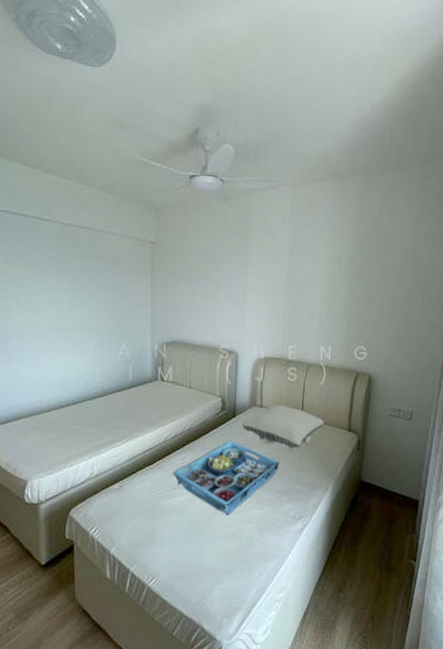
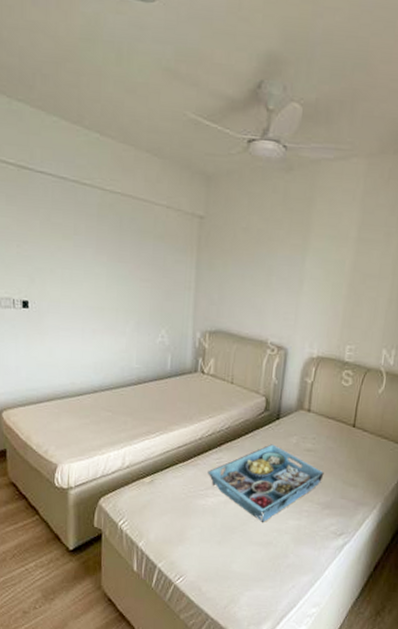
pillow: present [241,404,324,450] -> none [285,409,379,462]

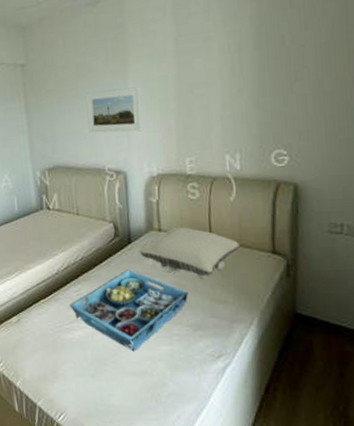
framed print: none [258,261,317,311] -> present [85,86,143,133]
pillow: none [285,409,379,462] -> present [139,226,240,279]

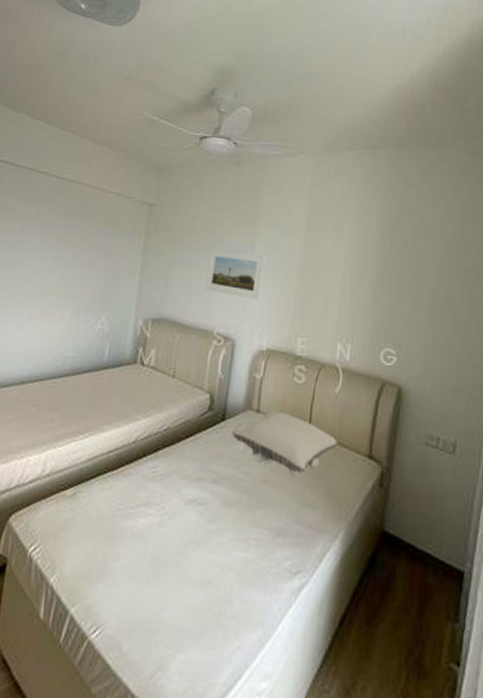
serving tray: present [69,269,188,352] -> none [140,450,276,555]

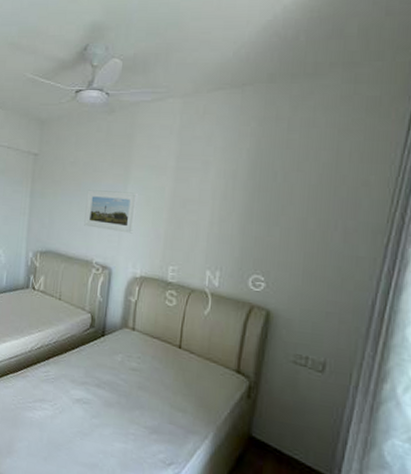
pillow: present [231,410,337,475] -> none [110,328,207,384]

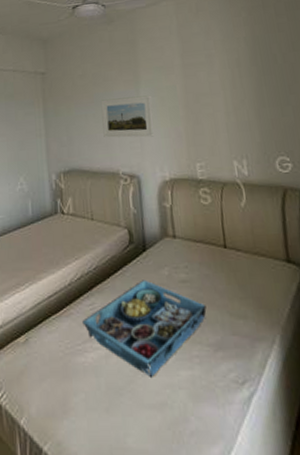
serving tray: none [36,360,150,443] -> present [82,280,207,379]

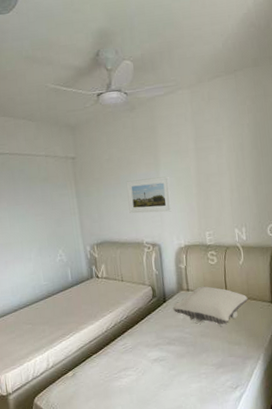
serving tray: present [82,280,207,379] -> none [117,323,212,391]
pillow: none [154,232,254,290] -> present [172,286,248,327]

